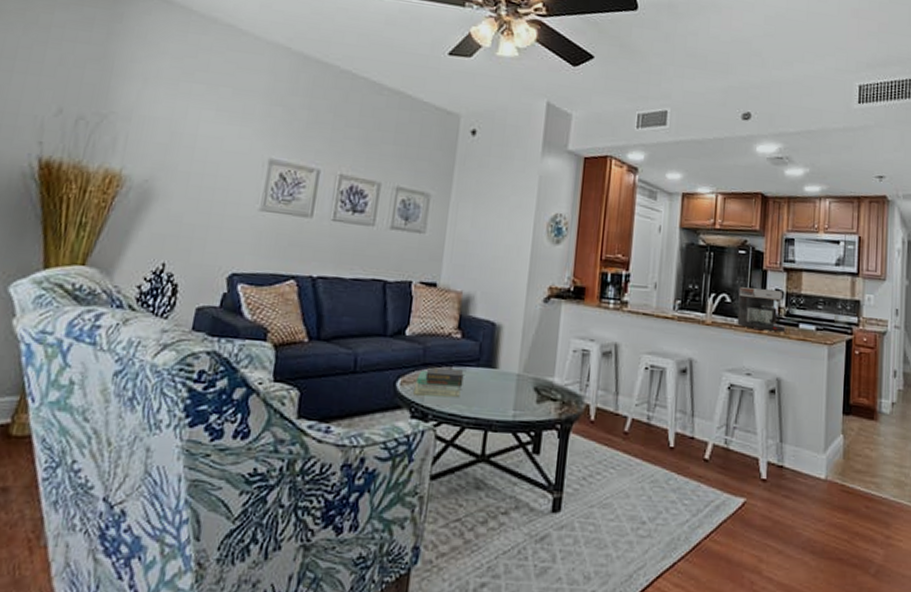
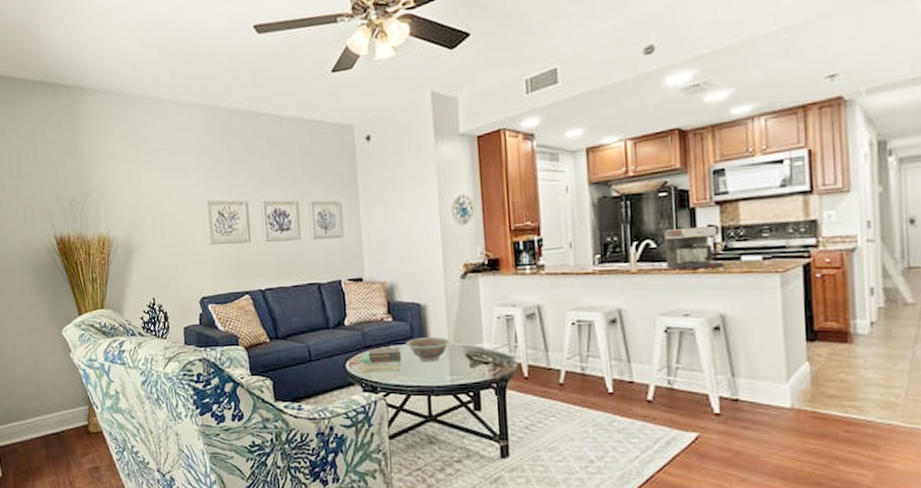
decorative bowl: none [471,361,521,392] -> present [406,337,451,362]

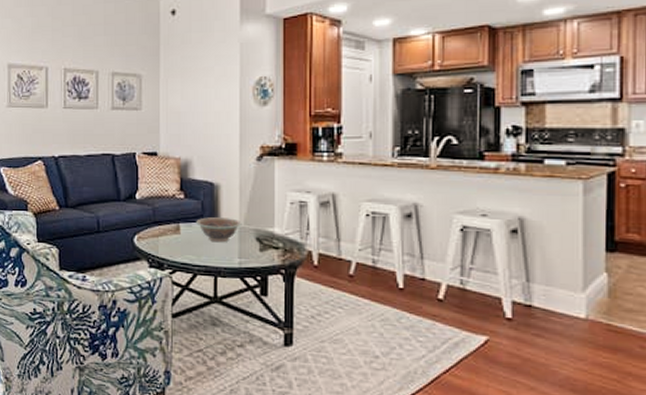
books: present [361,347,402,373] -> none [149,224,191,249]
coffee maker: present [664,225,725,271] -> none [467,126,527,171]

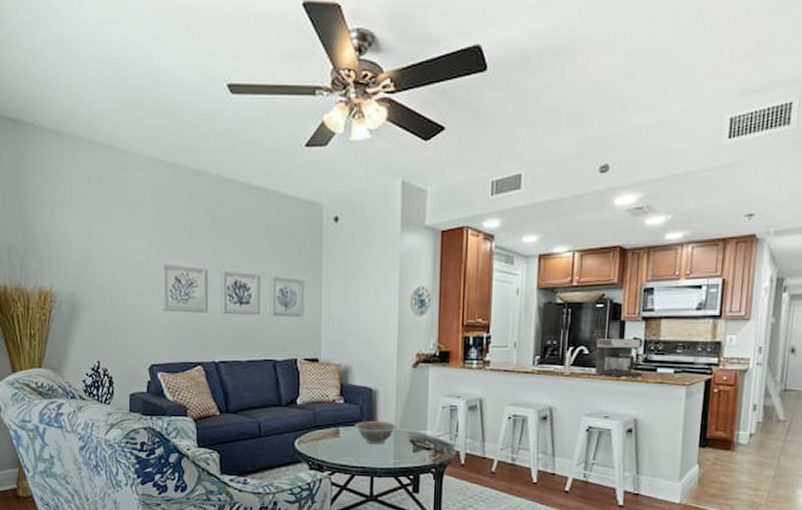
coffee maker: none [467,126,527,171] -> present [595,337,644,378]

